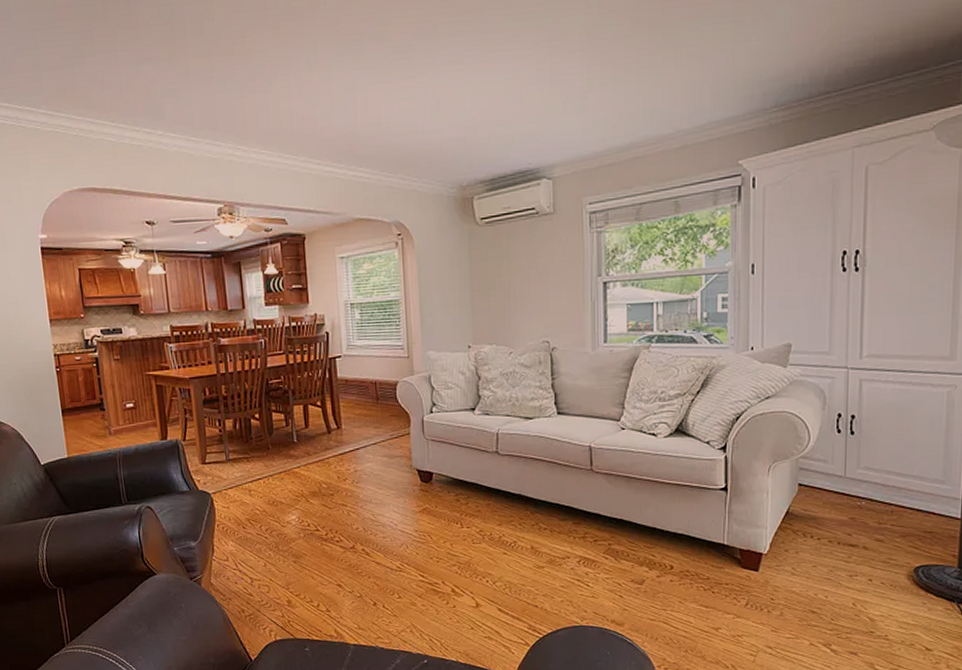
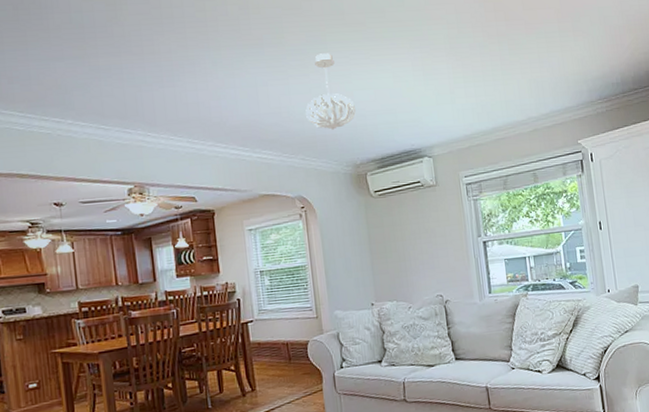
pendant light: none [408,49,466,144] -> present [305,53,356,130]

